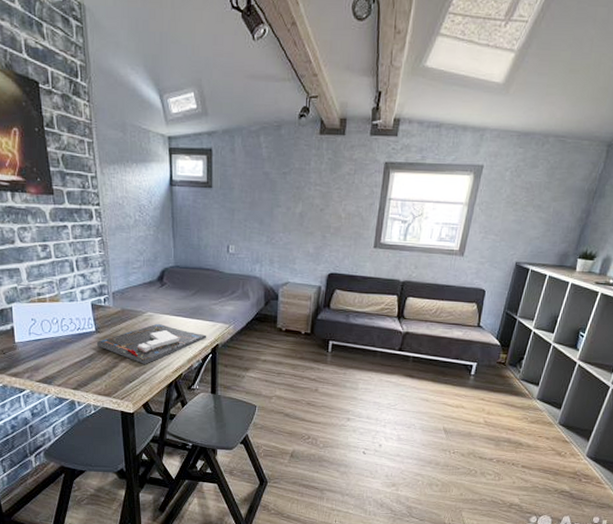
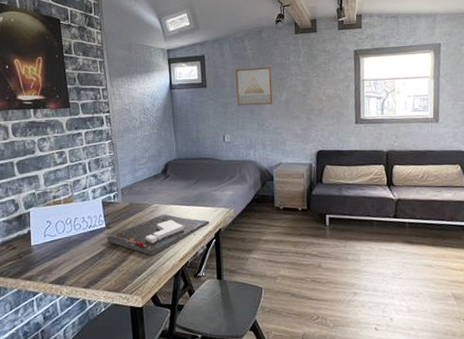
wall art: none [246,170,289,216] -> present [235,67,273,106]

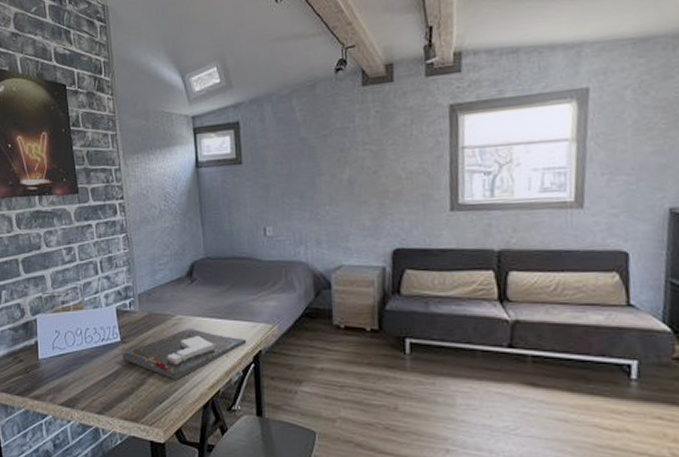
wall art: present [235,67,273,106] -> none [280,133,331,189]

